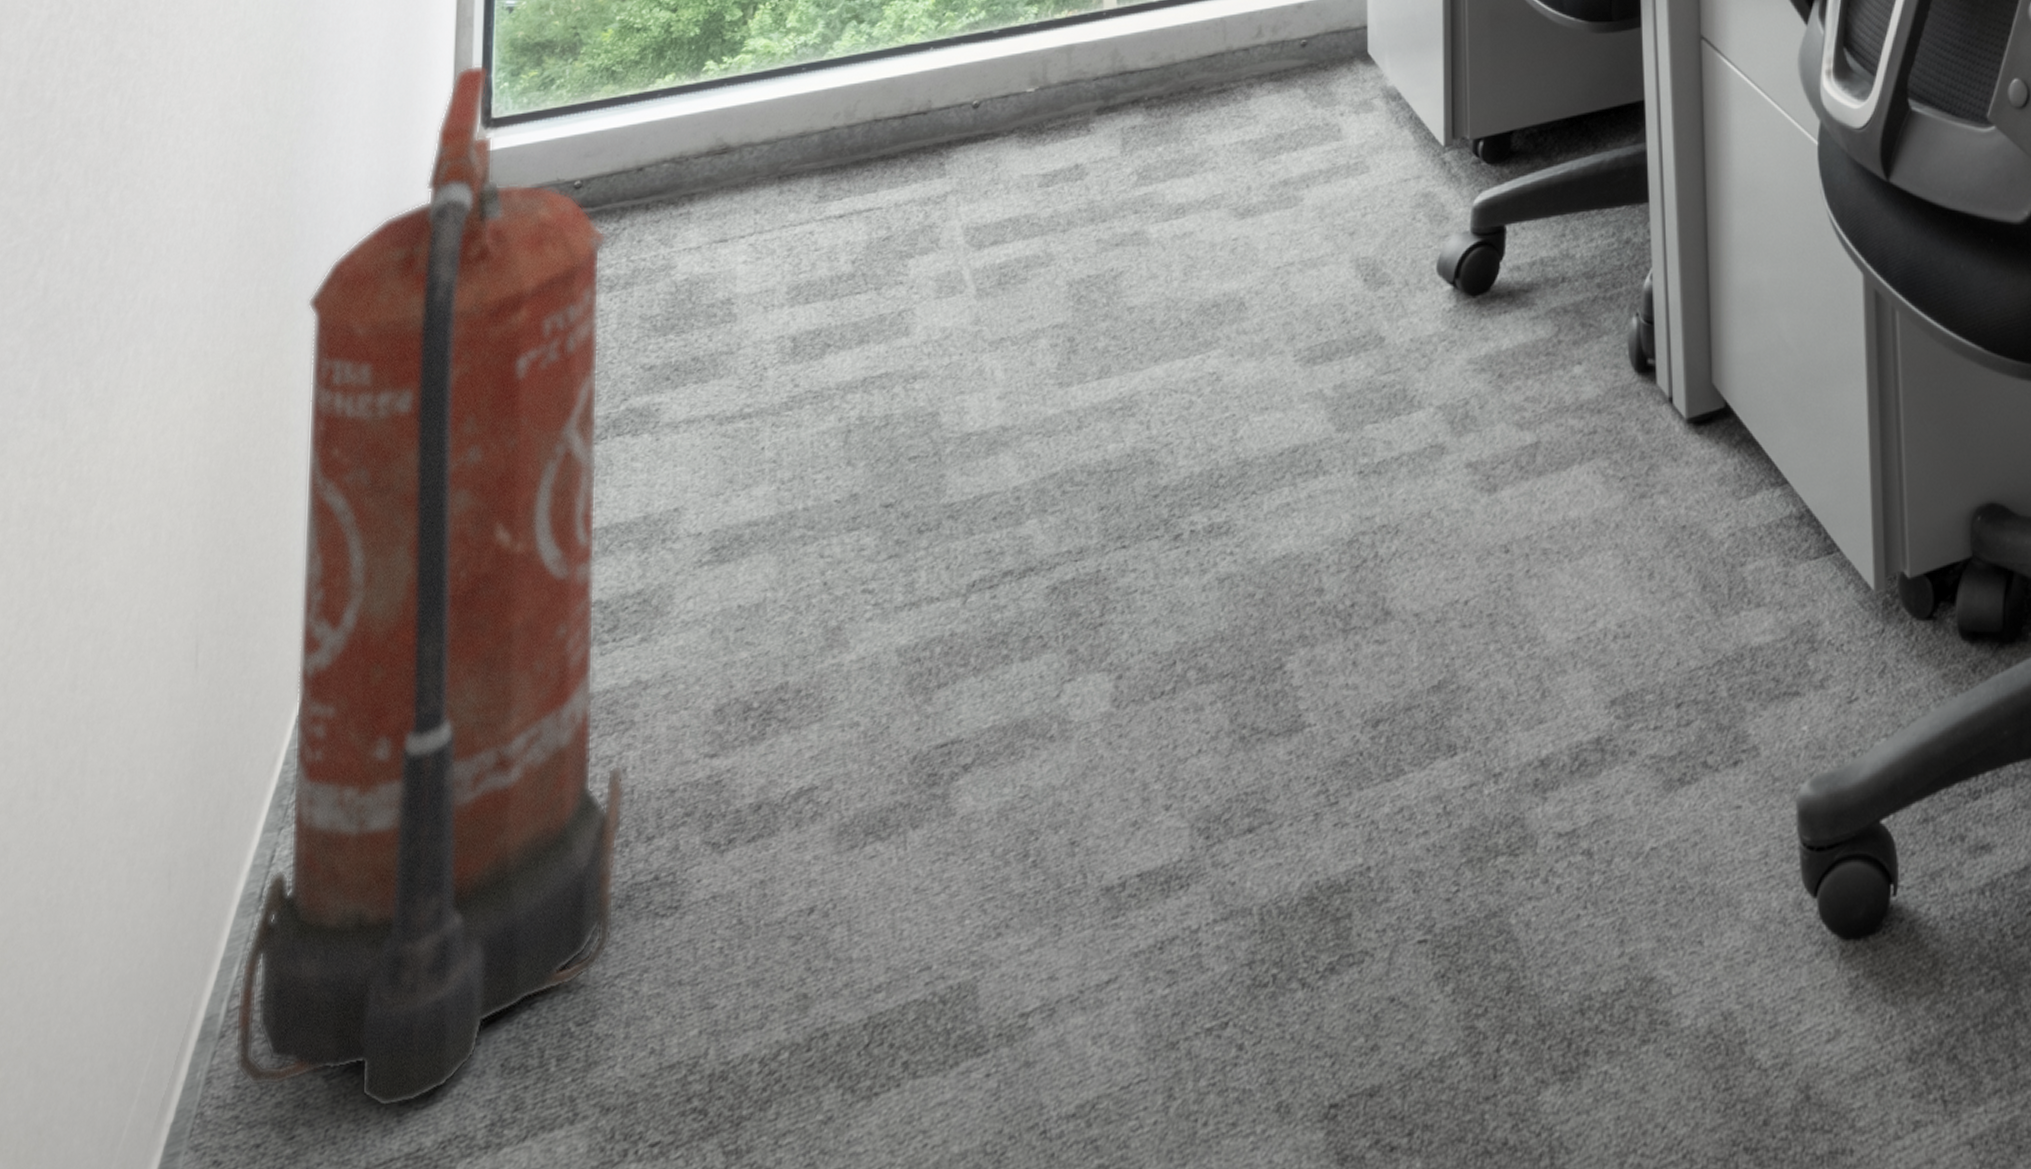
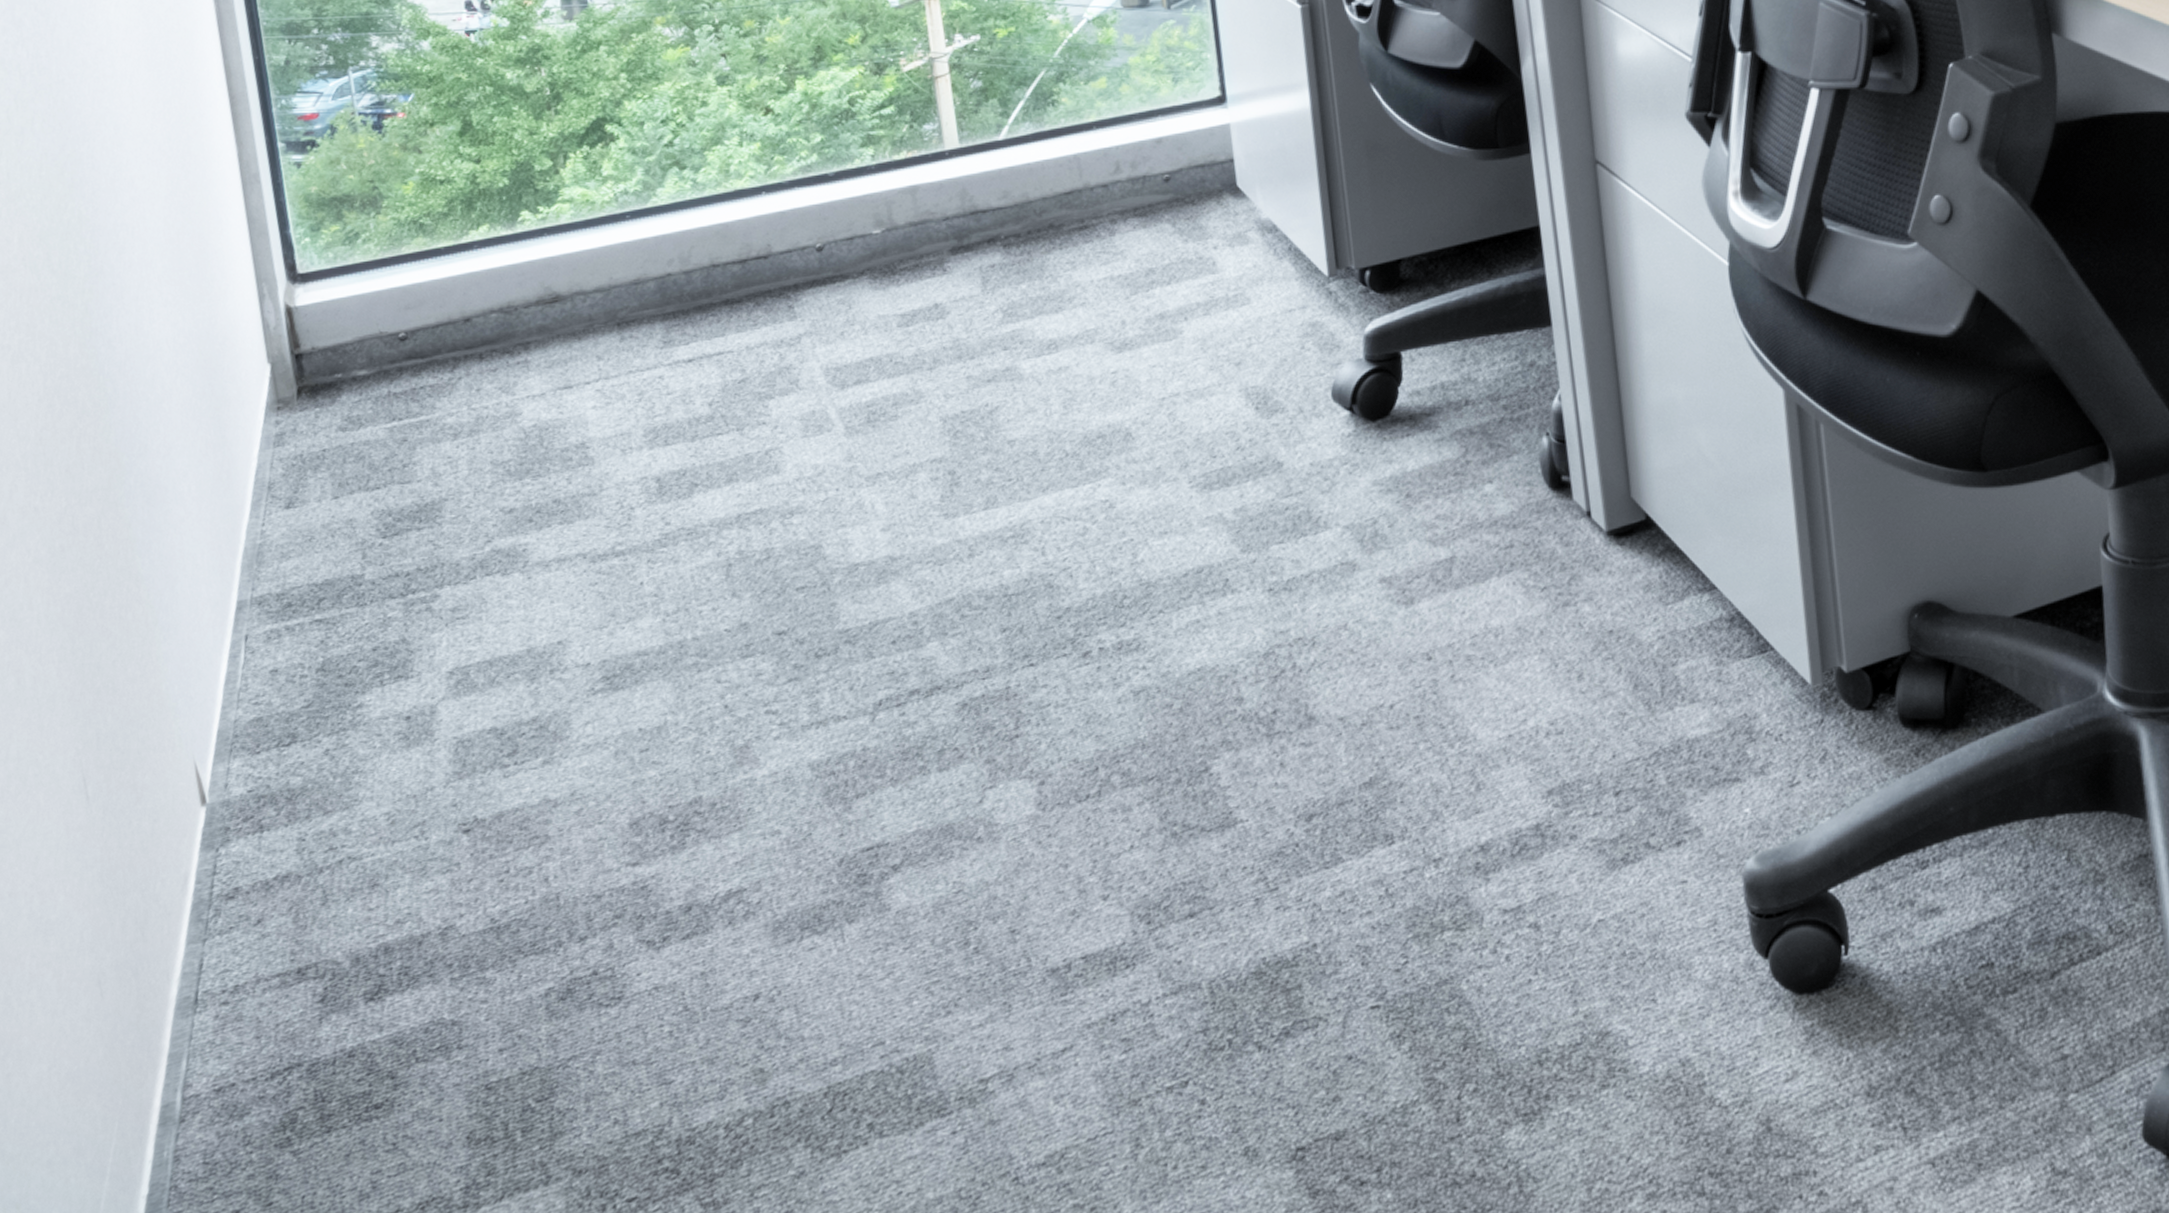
fire extinguisher: present [235,64,625,1108] -> none [134,220,559,1177]

